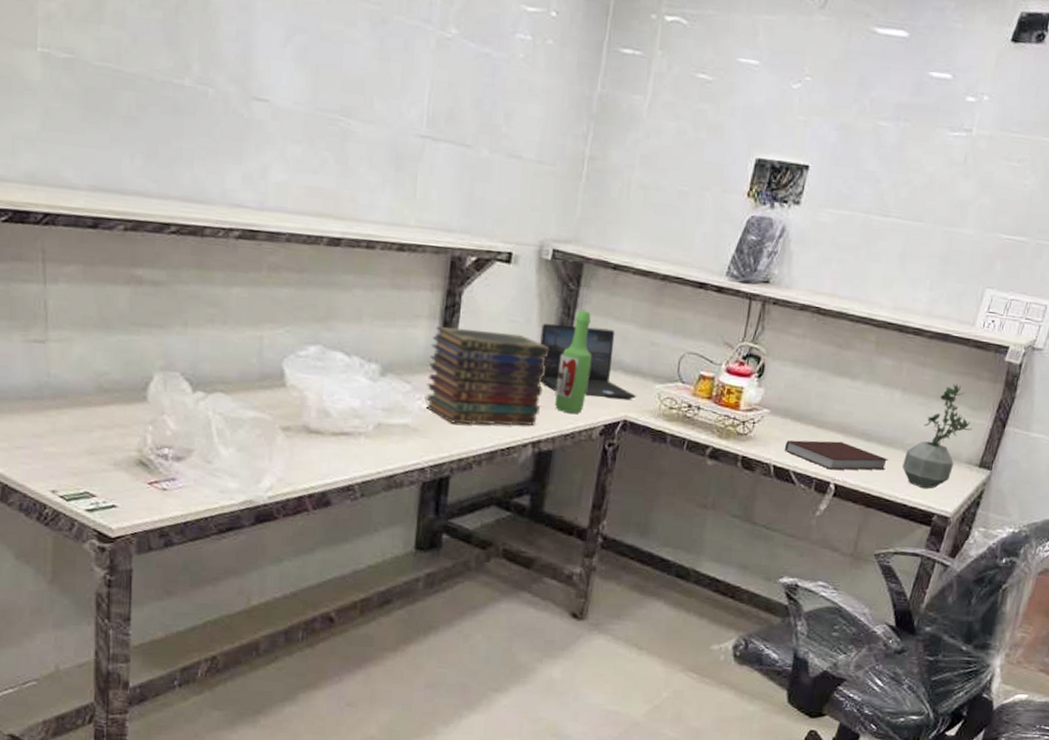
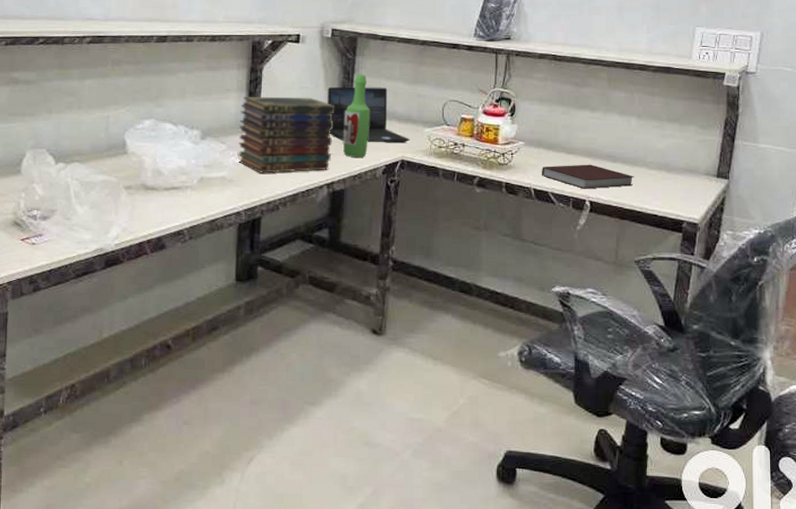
potted plant: present [902,383,972,489] -> none [648,107,705,200]

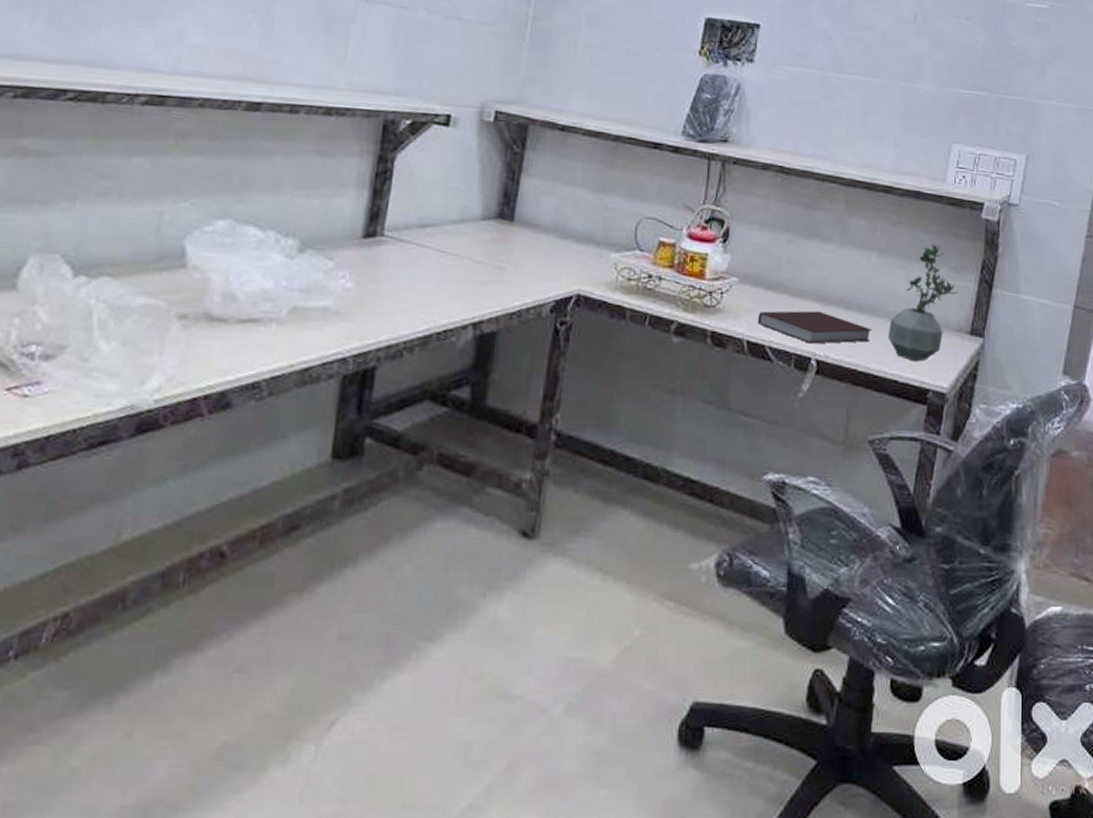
book stack: present [237,96,335,173] -> none [349,196,492,305]
laptop: present [327,86,411,144] -> none [482,189,591,272]
alcohol: present [343,74,370,157] -> none [499,175,539,289]
potted plant: none [648,107,705,200] -> present [888,243,957,362]

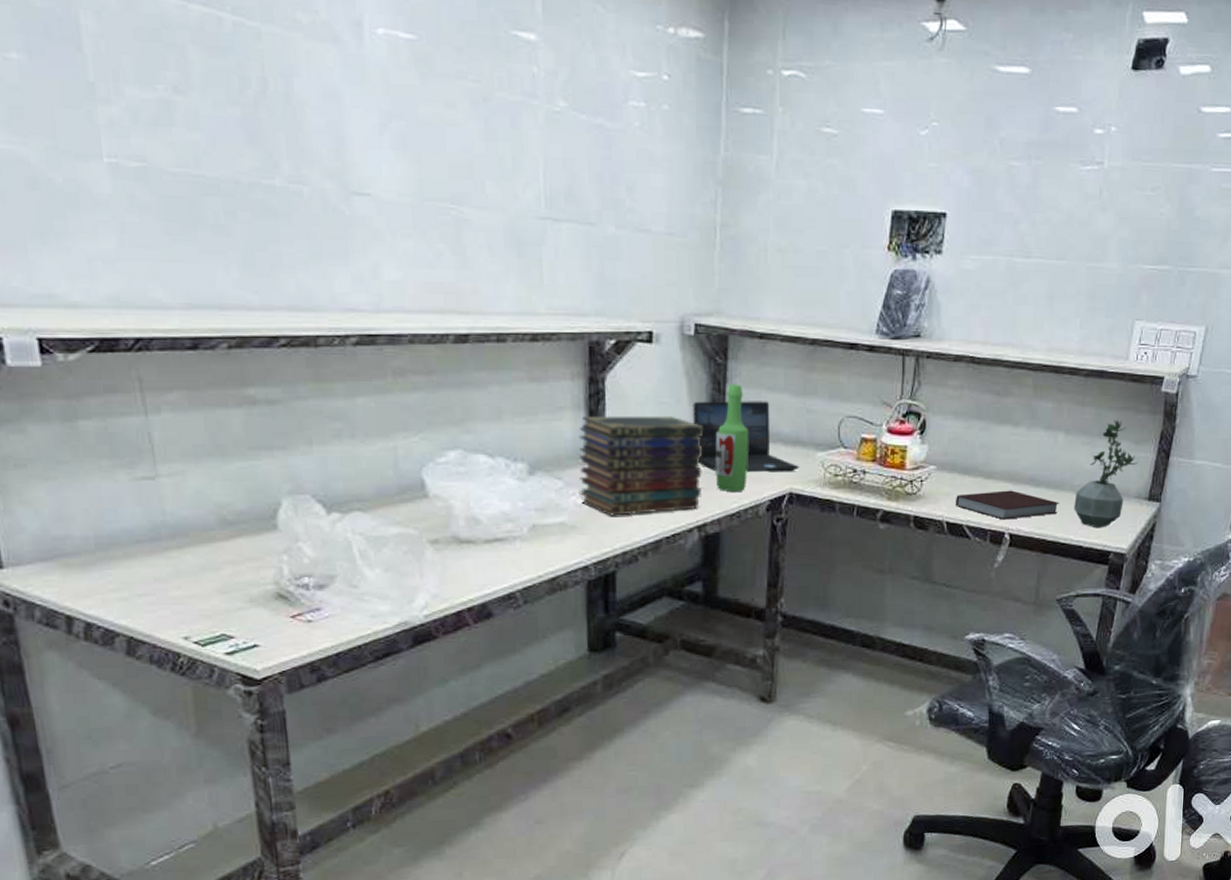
book stack: none [349,196,492,305] -> present [579,415,704,516]
laptop: none [482,189,591,272] -> present [693,401,800,473]
alcohol: none [499,175,539,289] -> present [715,385,748,492]

